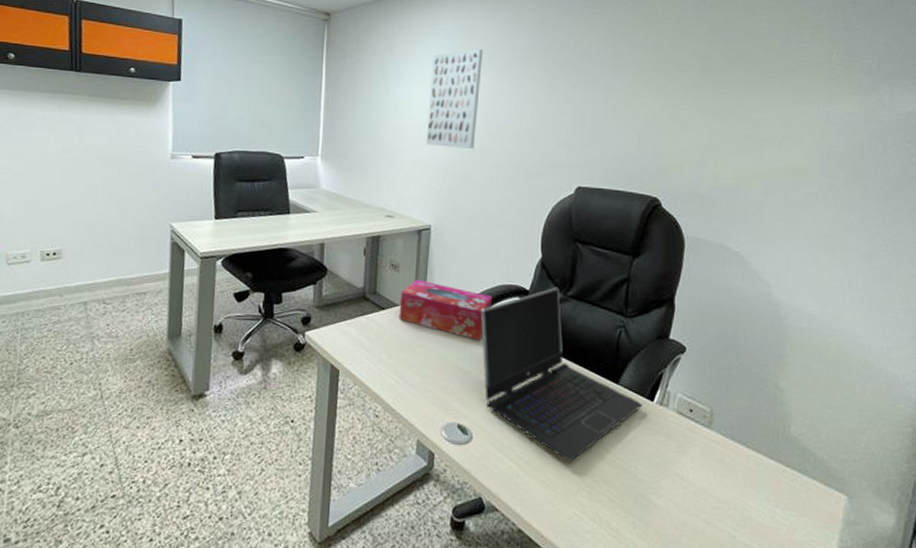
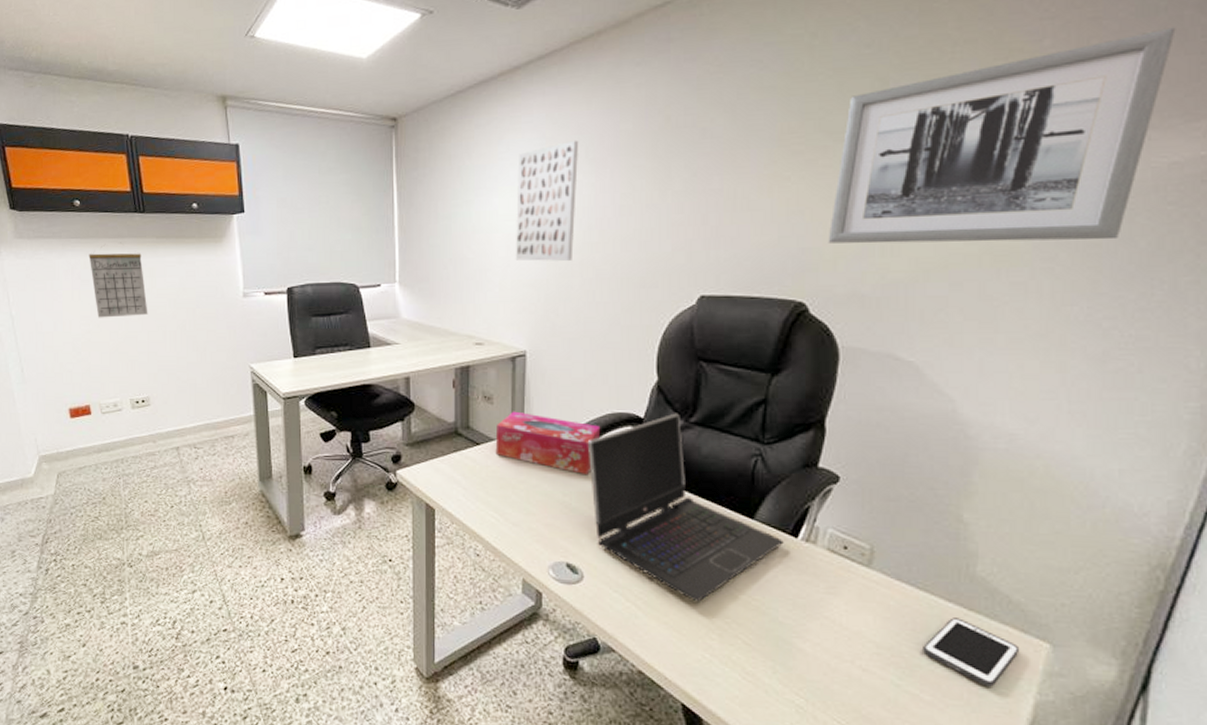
calendar: none [16,97,72,169] -> present [88,242,148,318]
wall art: none [675,16,905,166] -> present [828,27,1176,244]
cell phone: none [753,473,825,536] -> present [923,618,1020,687]

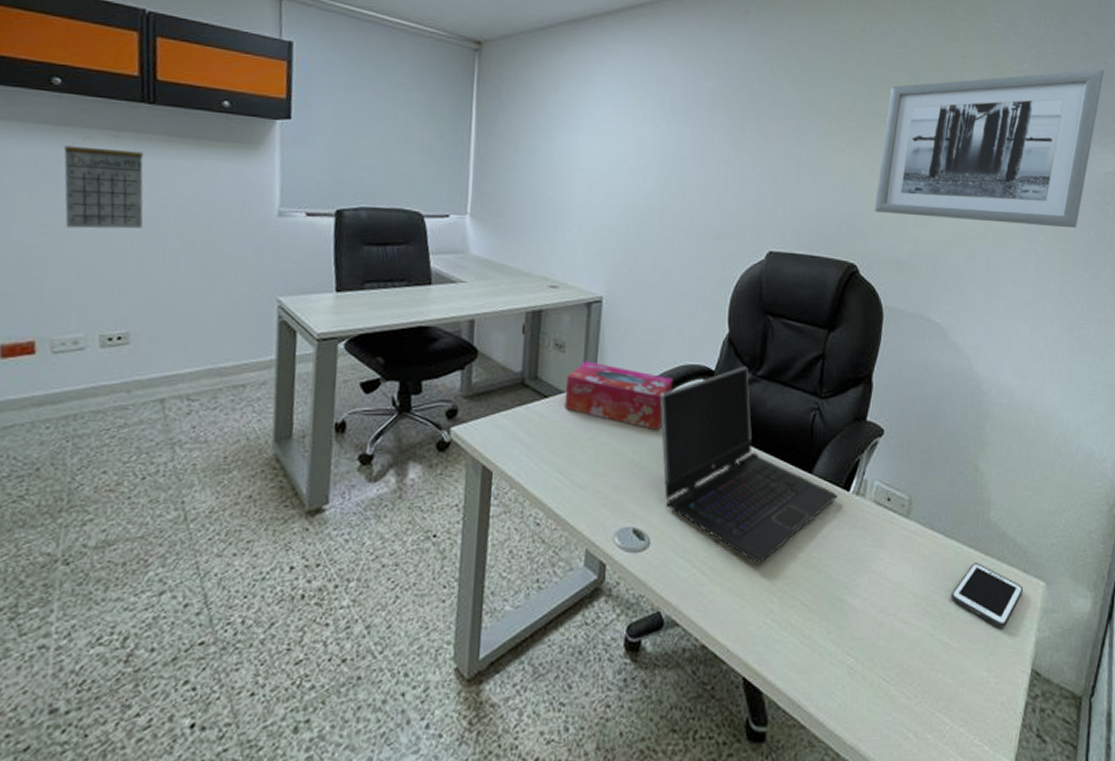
wall art: present [515,140,579,261] -> none [596,90,664,207]

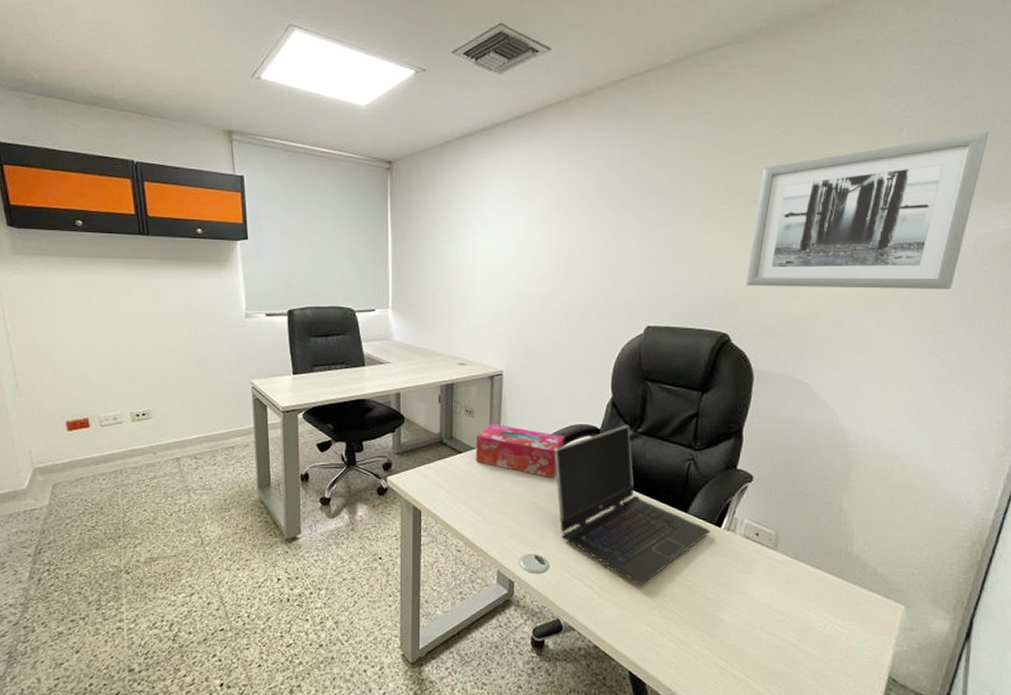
calendar: present [63,135,144,229] -> none [90,262,151,334]
cell phone: present [951,563,1024,628] -> none [814,588,883,642]

